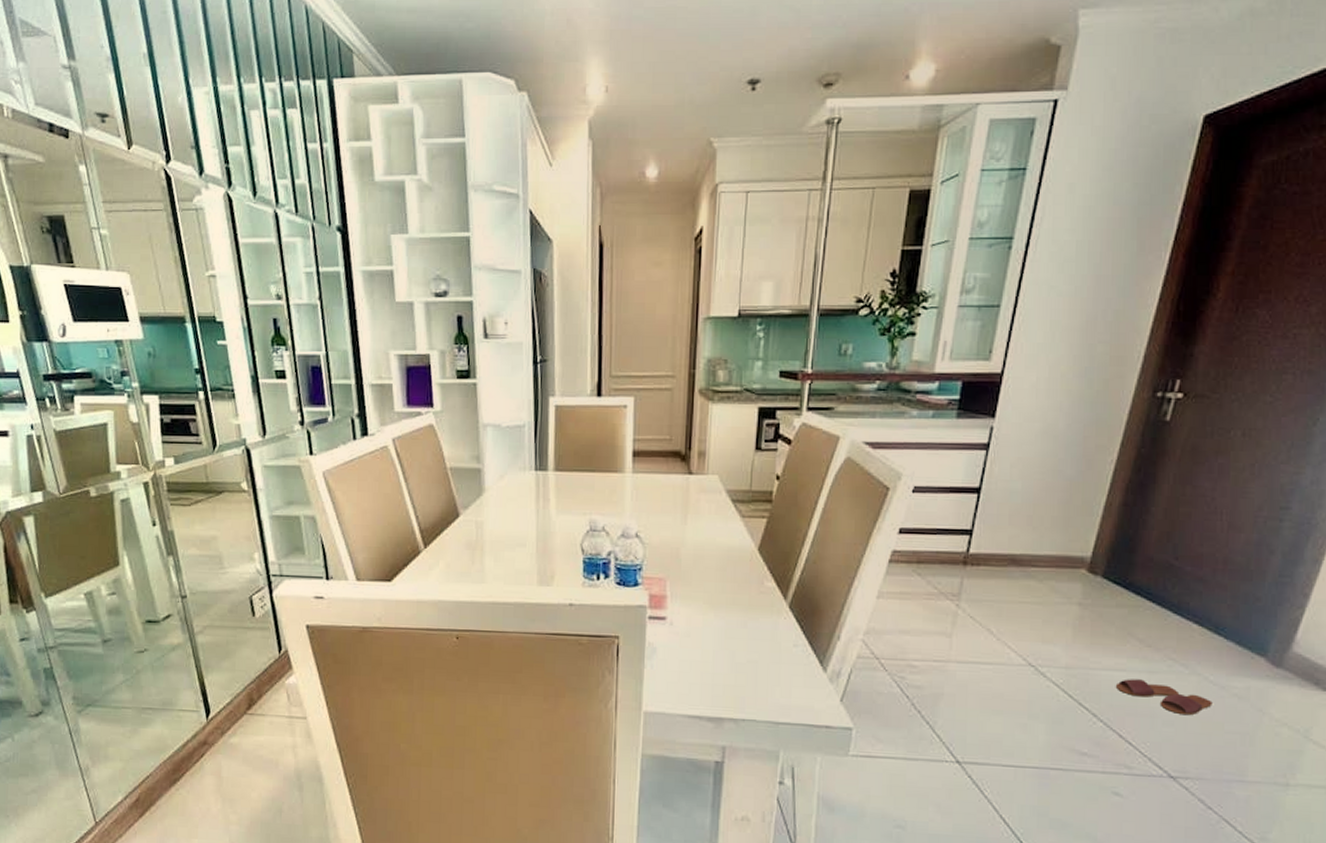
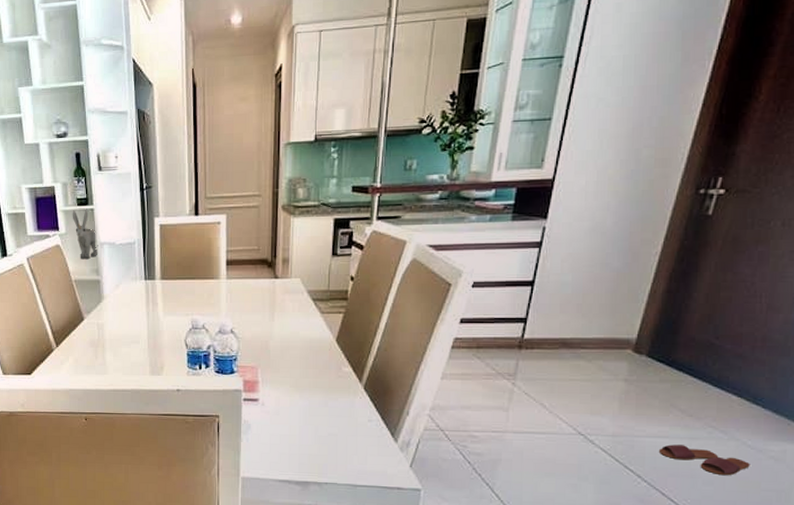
decorative figurine: none [450,384,481,443] -> present [72,210,98,259]

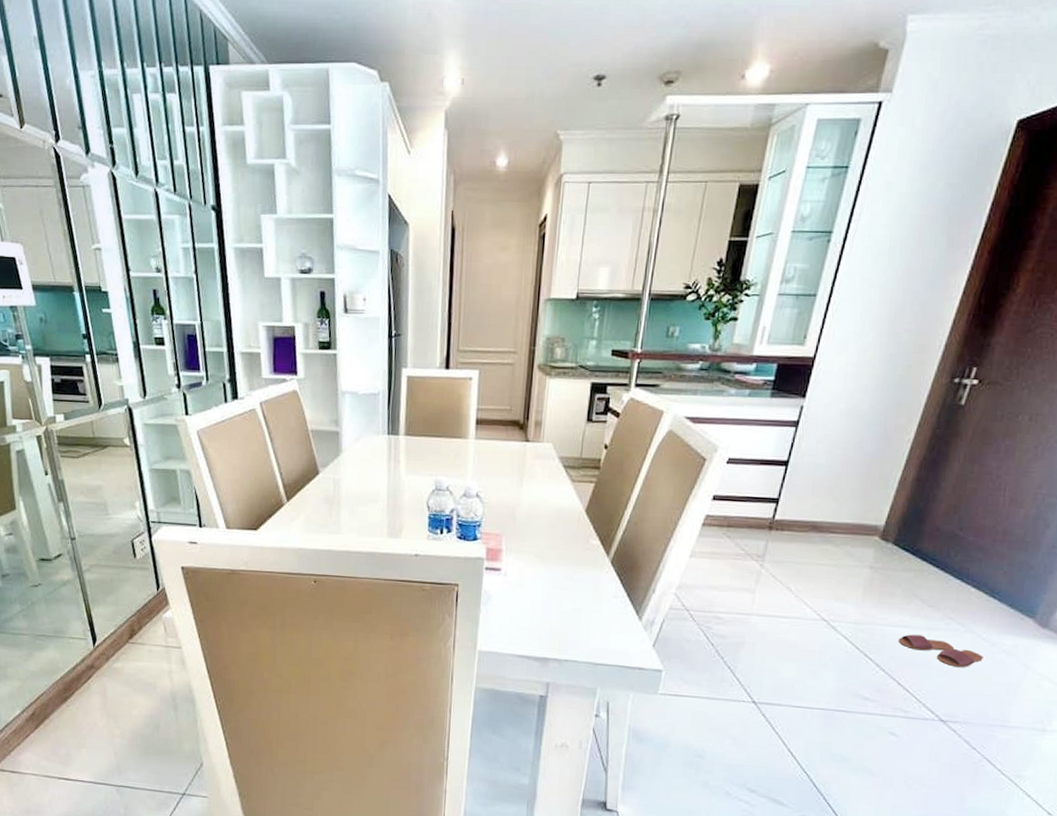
decorative figurine: present [72,210,98,259] -> none [312,354,340,408]

